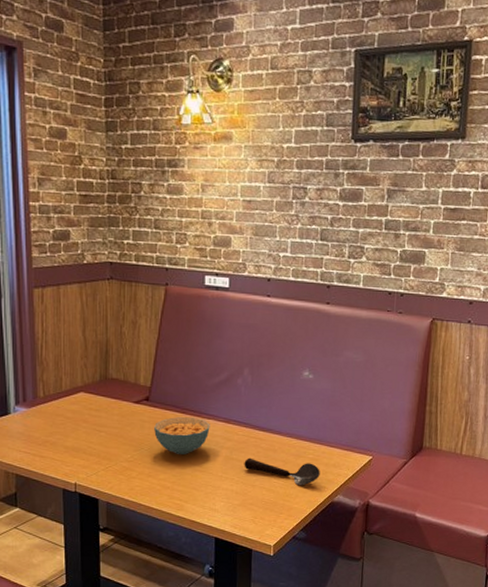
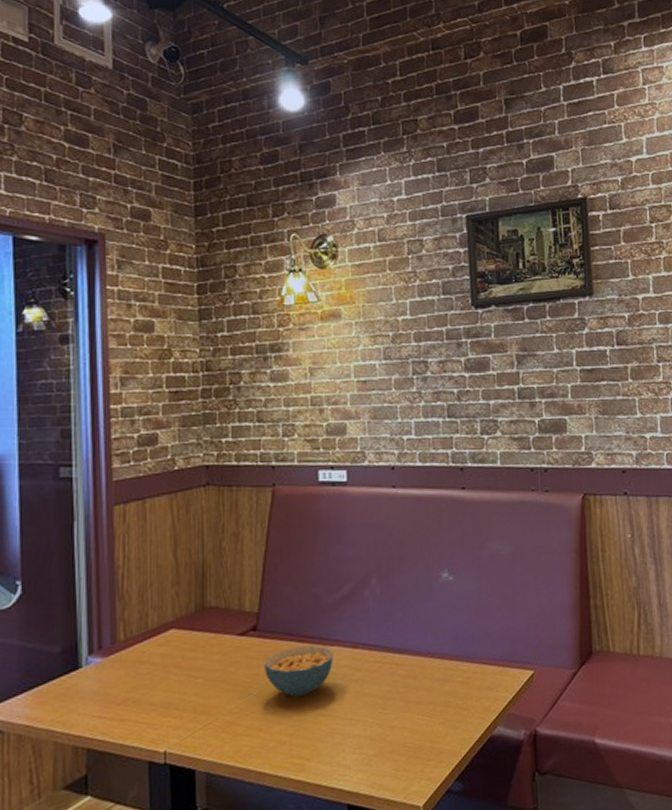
spoon: present [244,457,320,486] -> none [378,688,473,720]

